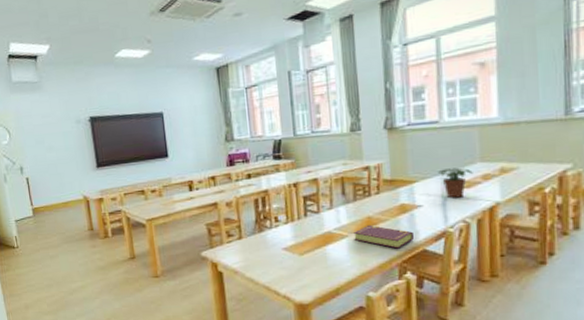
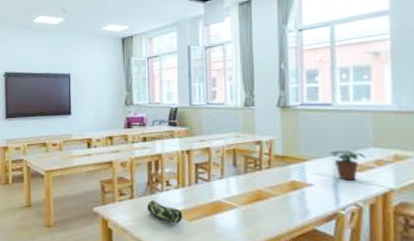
pencil case: none [256,237,294,260] -> present [147,199,183,224]
book: present [353,225,415,249] -> none [243,199,305,225]

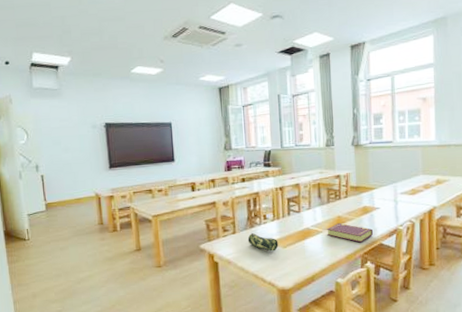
book: none [243,199,305,225] -> present [327,223,374,243]
potted plant: present [330,150,366,181] -> none [392,178,417,203]

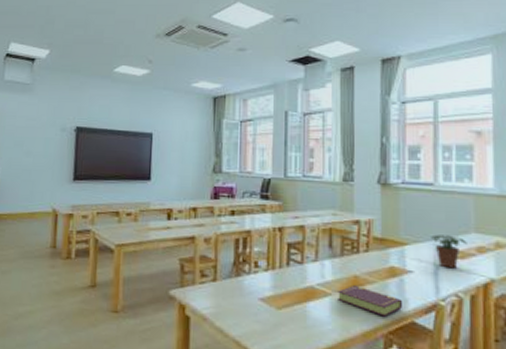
pencil case: present [247,232,279,252] -> none [231,282,271,312]
potted plant: none [392,178,417,203] -> present [431,234,467,269]

